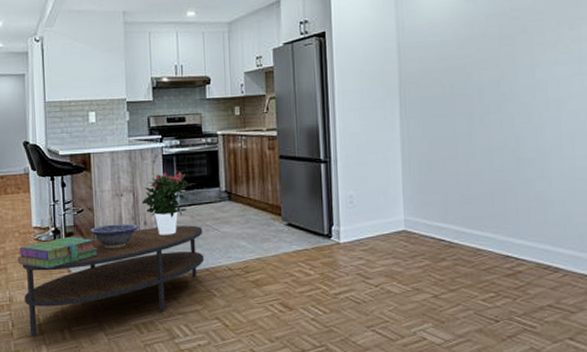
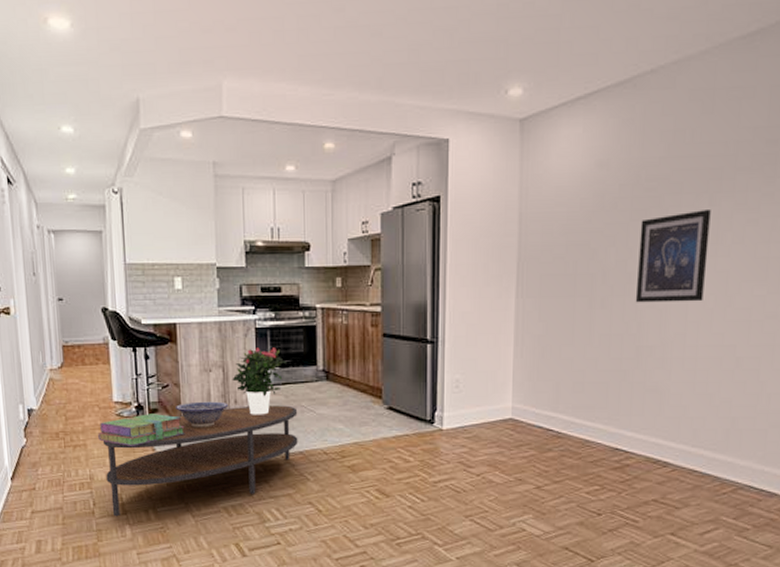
wall art: none [509,34,575,119] -> present [635,210,711,303]

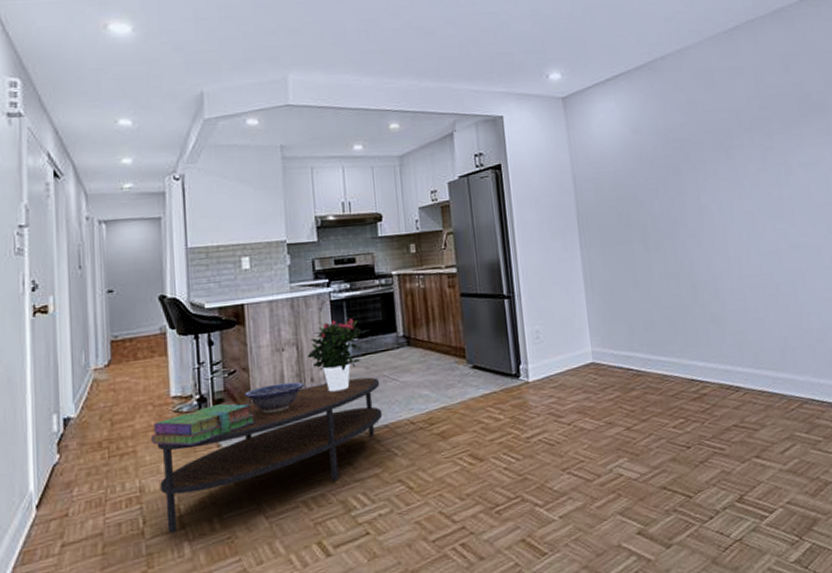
wall art: present [635,210,711,303] -> none [675,162,738,244]

